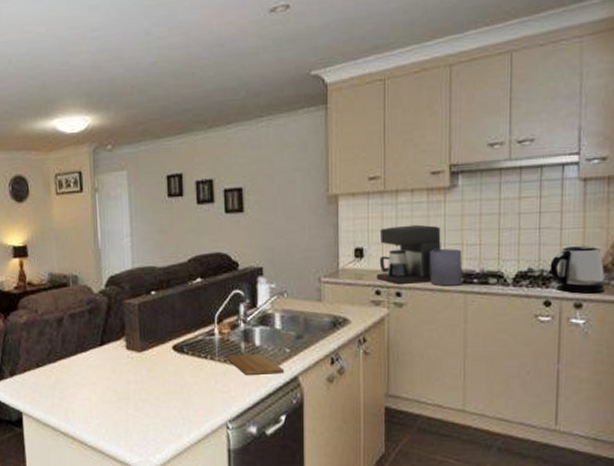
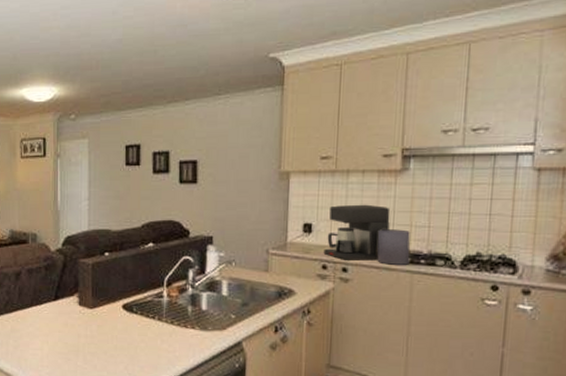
cutting board: present [227,354,285,375] -> none [174,317,229,338]
kettle: present [550,245,605,294] -> none [498,233,556,281]

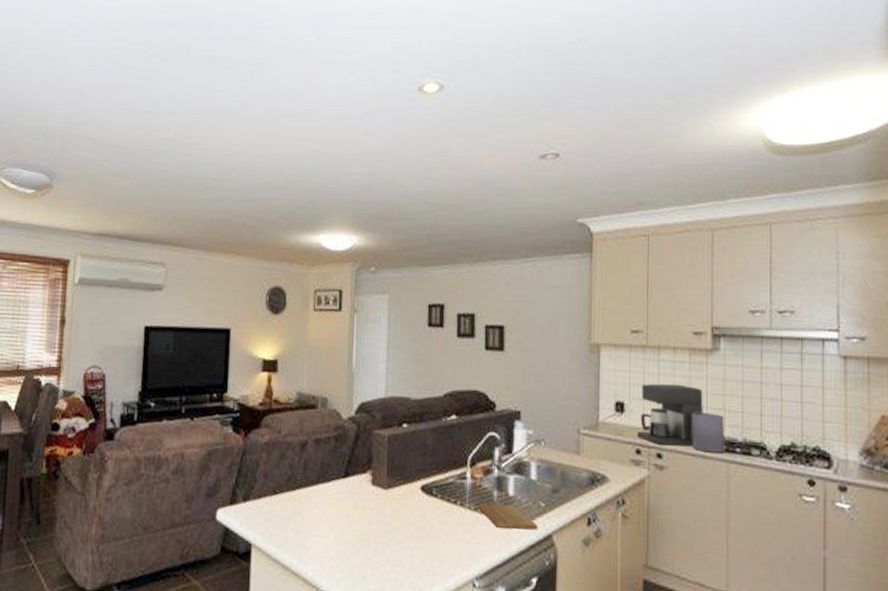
cutting board: none [174,317,229,338] -> present [478,503,539,530]

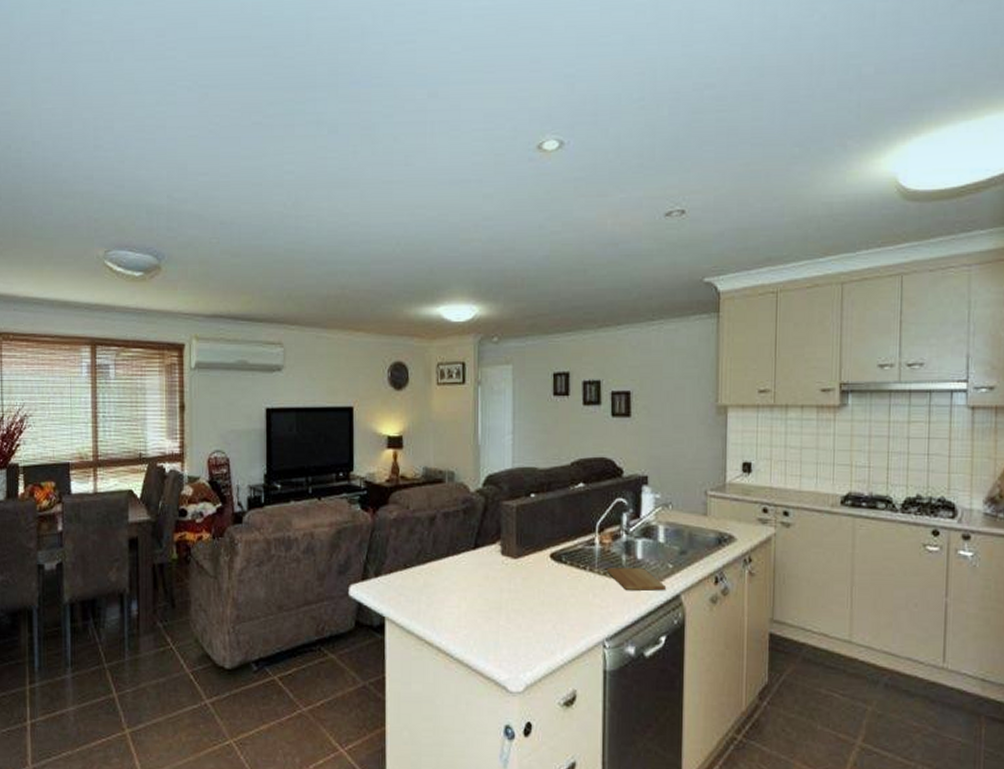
coffee maker: present [637,383,703,447] -> none [764,442,830,503]
canister: present [691,412,725,455] -> none [818,469,852,510]

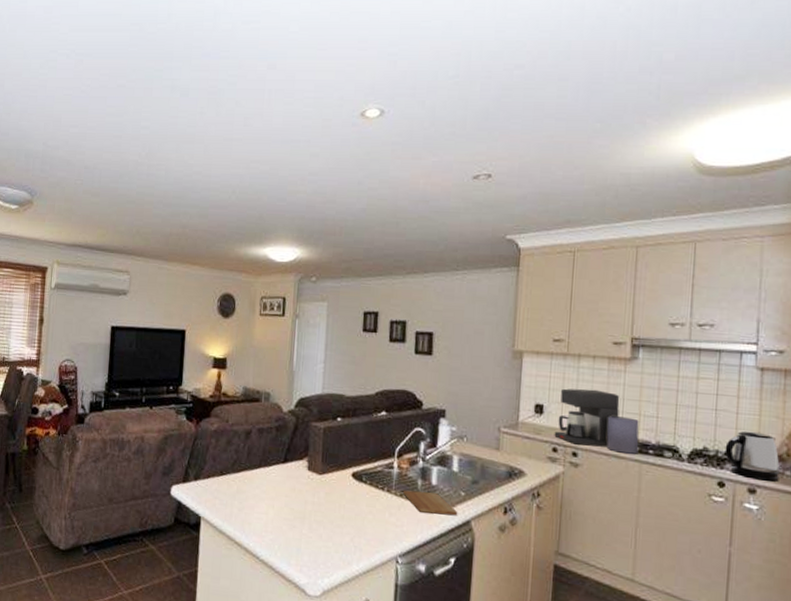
coffee maker: none [764,442,830,503] -> present [554,388,620,447]
canister: none [818,469,852,510] -> present [606,416,639,455]
kettle: none [938,474,993,525] -> present [725,430,780,482]

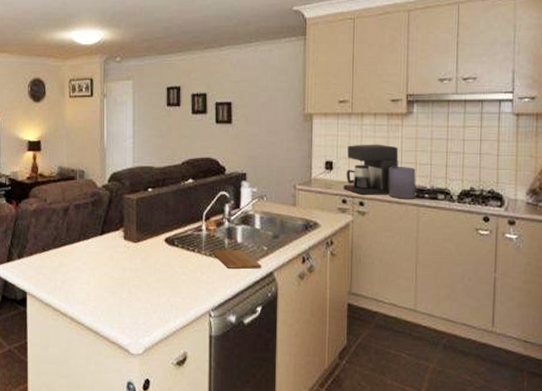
kettle: present [725,430,780,482] -> none [488,170,534,213]

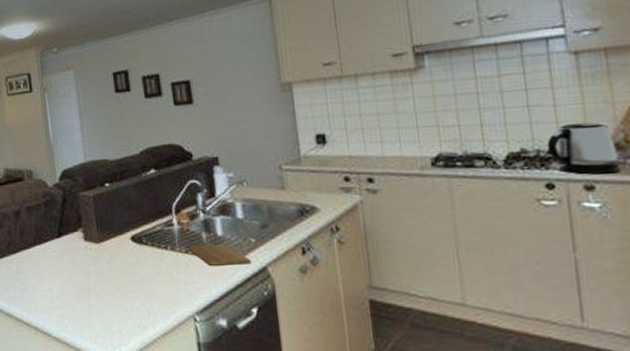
coffee maker: present [343,144,399,195] -> none [342,108,414,170]
canister: present [388,167,416,200] -> none [400,131,444,172]
kettle: none [488,170,534,213] -> present [547,122,621,175]

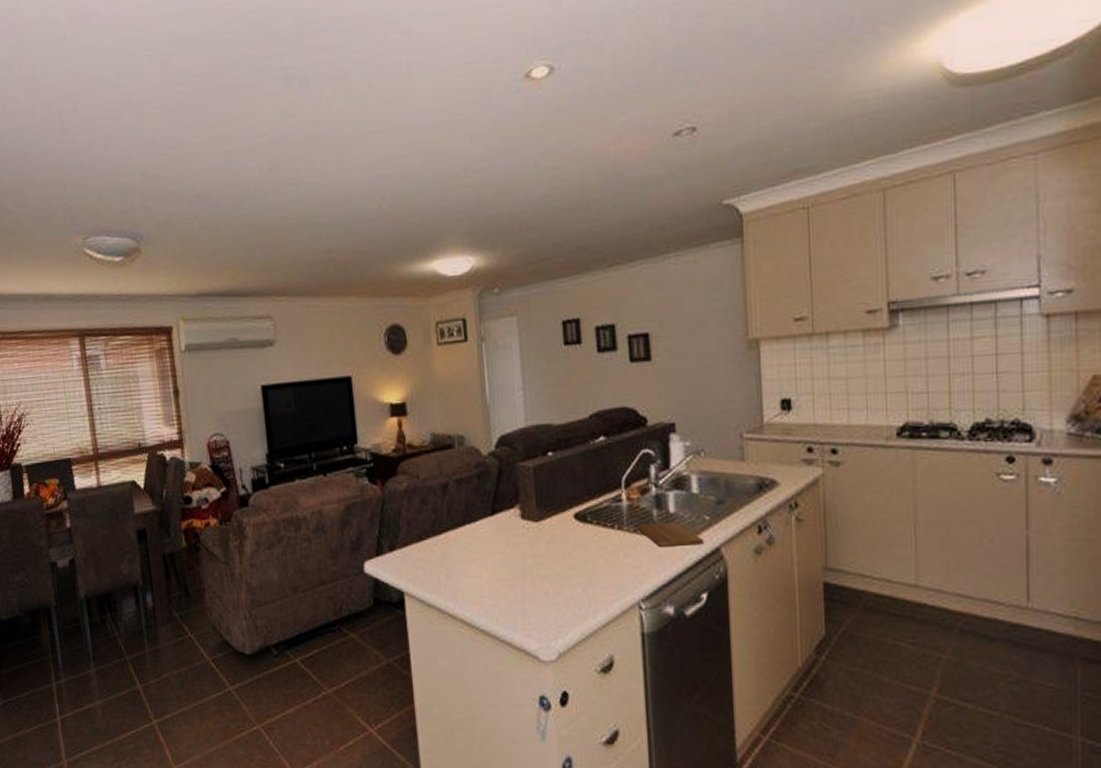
kettle: present [547,122,621,175] -> none [1011,391,1078,448]

